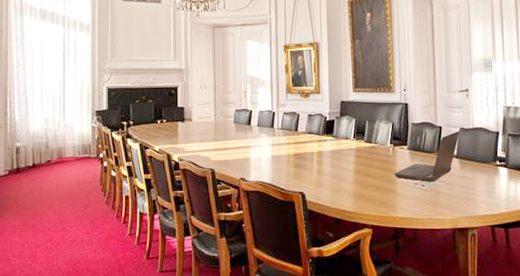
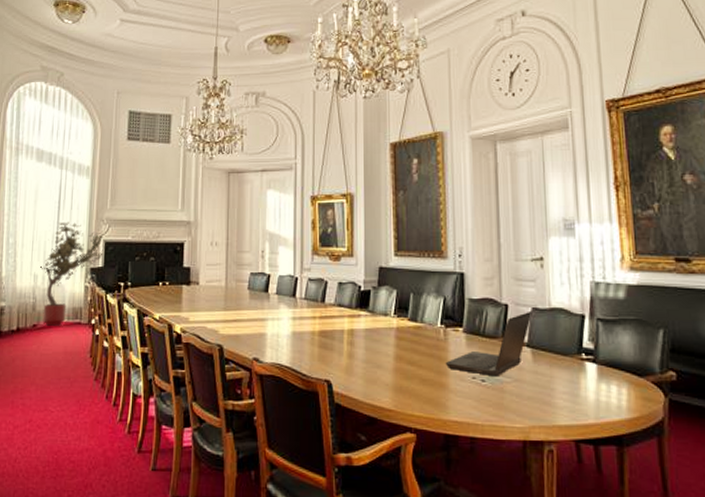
potted tree: none [50,72,107,161] -> present [40,221,103,326]

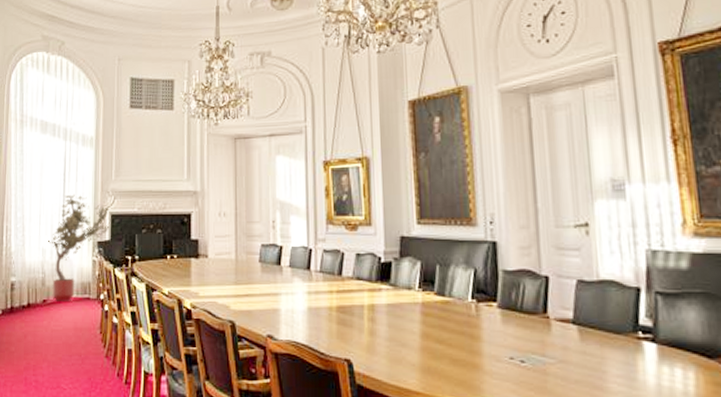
laptop computer: present [445,310,532,377] -> none [478,283,578,357]

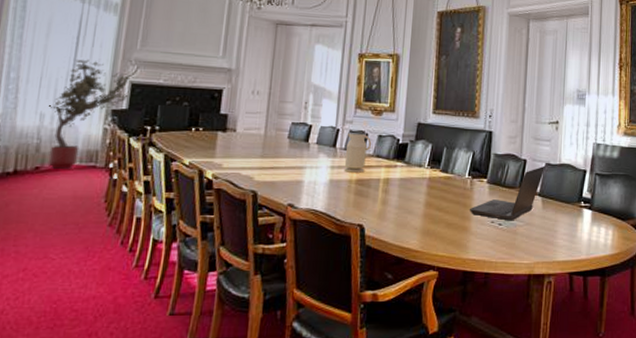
water jug: none [321,252,350,298] -> present [344,133,372,173]
laptop computer: none [478,283,578,357] -> present [469,165,546,221]

